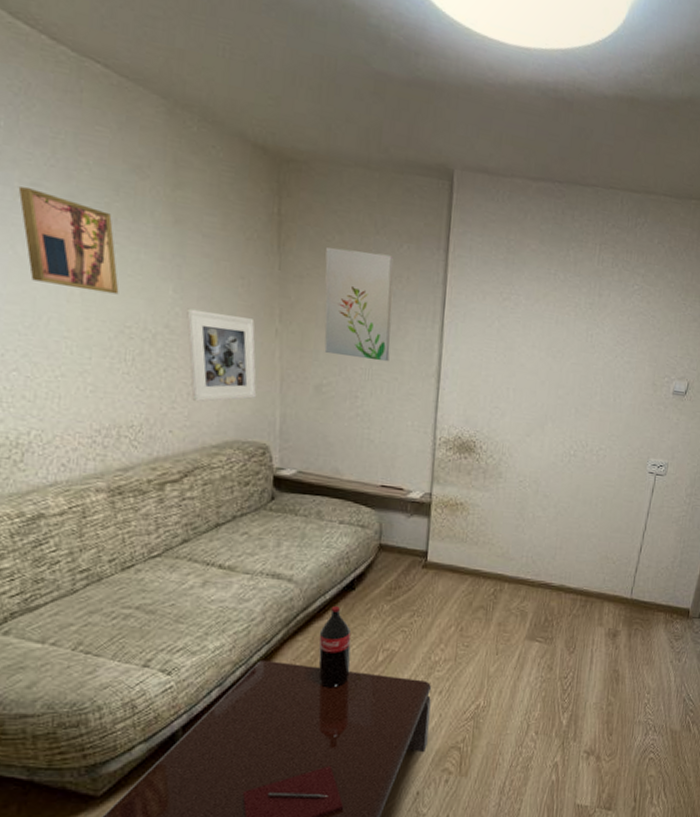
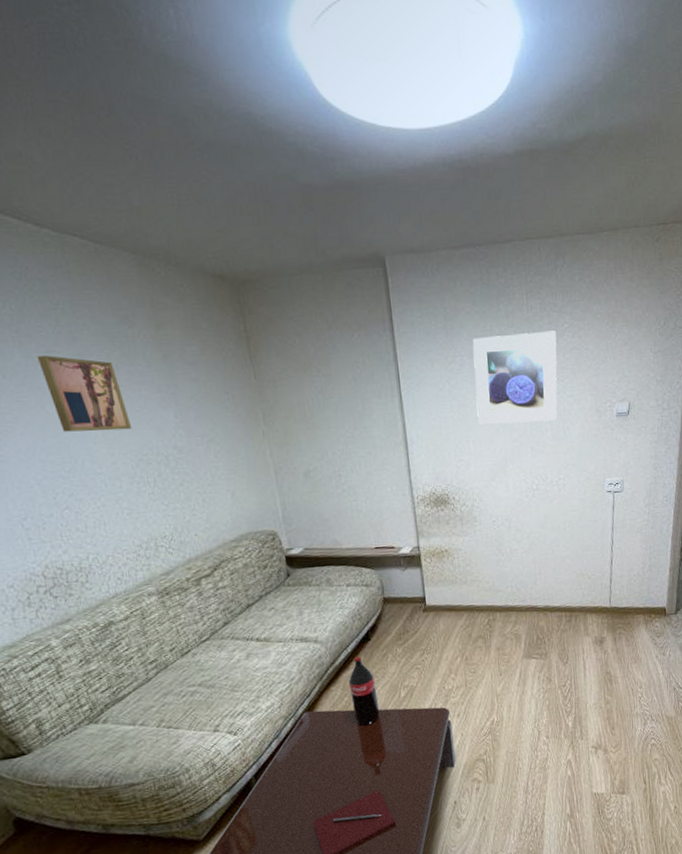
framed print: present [186,308,257,402] -> none [188,426,259,506]
wall art: present [324,247,394,362] -> none [290,346,361,442]
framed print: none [523,279,625,386] -> present [472,331,558,426]

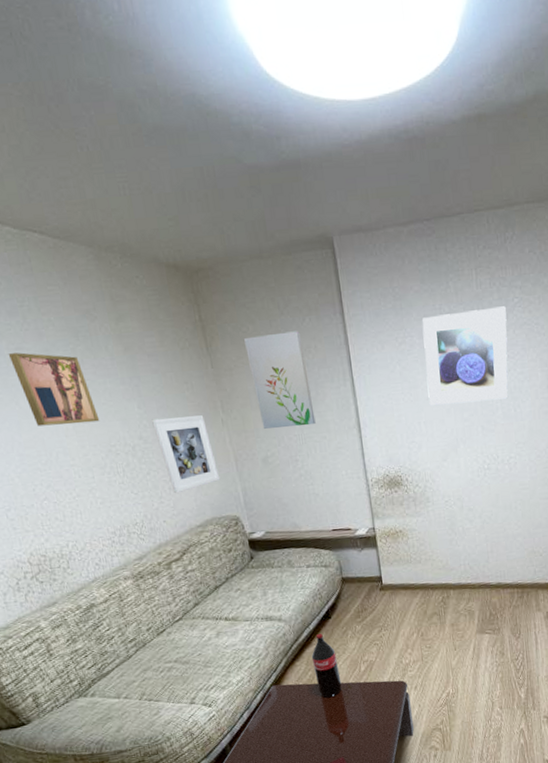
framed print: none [188,426,259,506] -> present [152,415,221,494]
wall art: none [290,346,361,442] -> present [244,331,316,429]

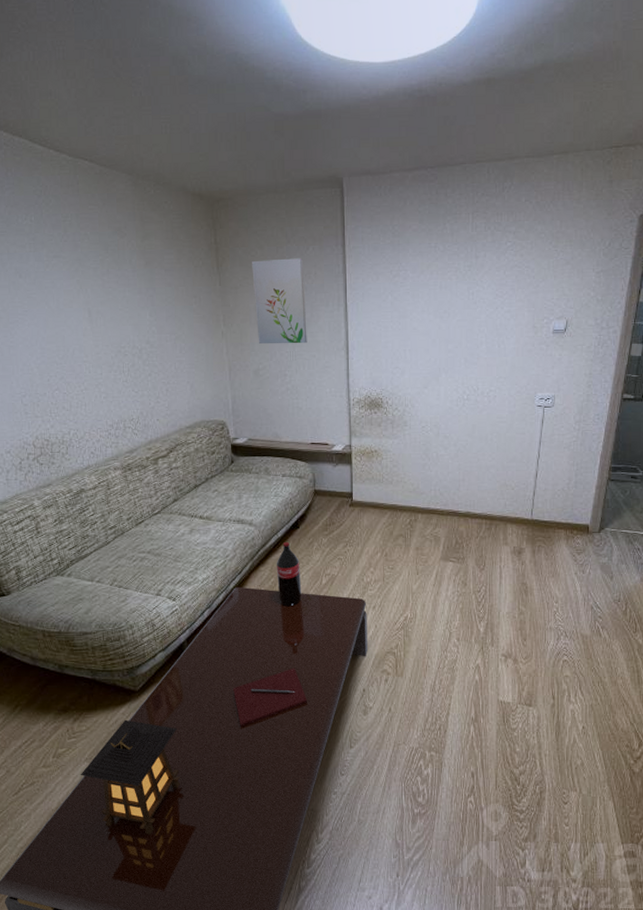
wall art: present [8,352,100,426] -> none [46,260,115,325]
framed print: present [152,415,221,494] -> none [160,326,213,396]
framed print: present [422,306,509,406] -> none [416,249,499,336]

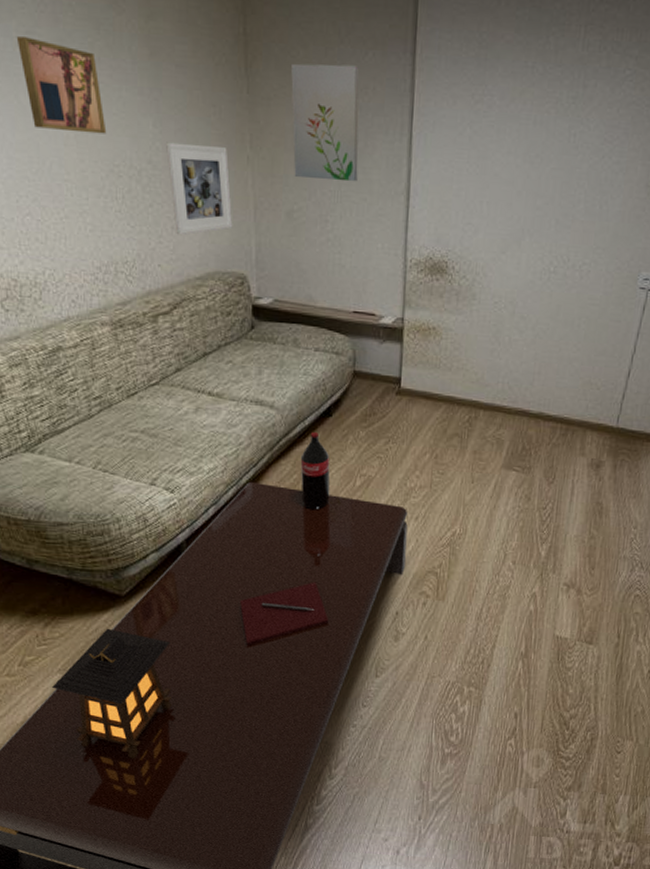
wall art: none [46,260,115,325] -> present [16,36,107,134]
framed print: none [160,326,213,396] -> present [166,142,233,236]

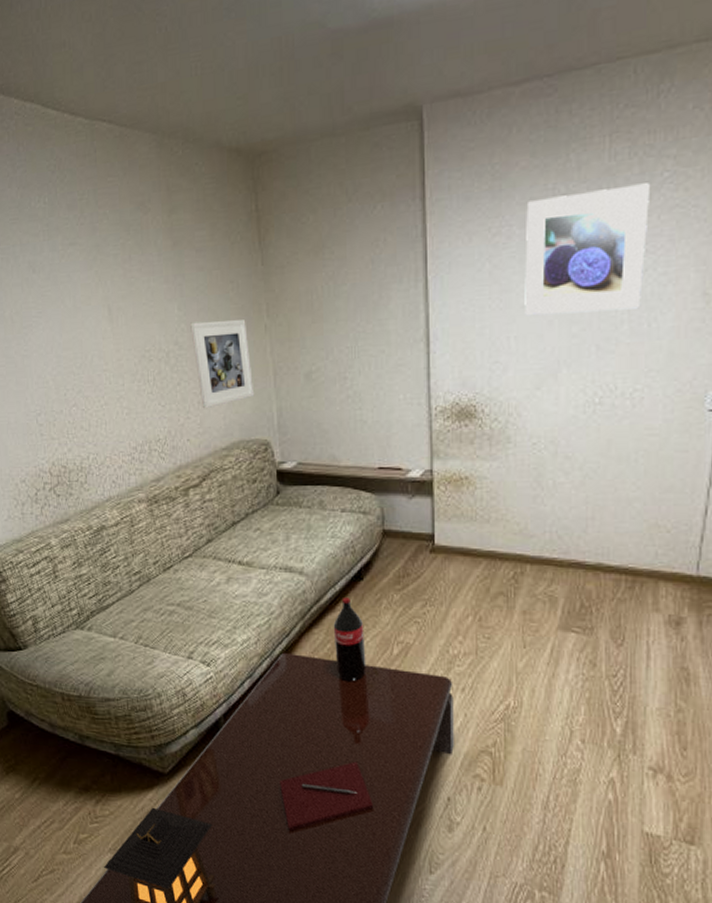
wall art: present [16,36,107,134] -> none [62,248,138,327]
wall art: present [291,63,359,182] -> none [302,220,374,338]
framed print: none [497,74,615,191] -> present [524,183,651,317]

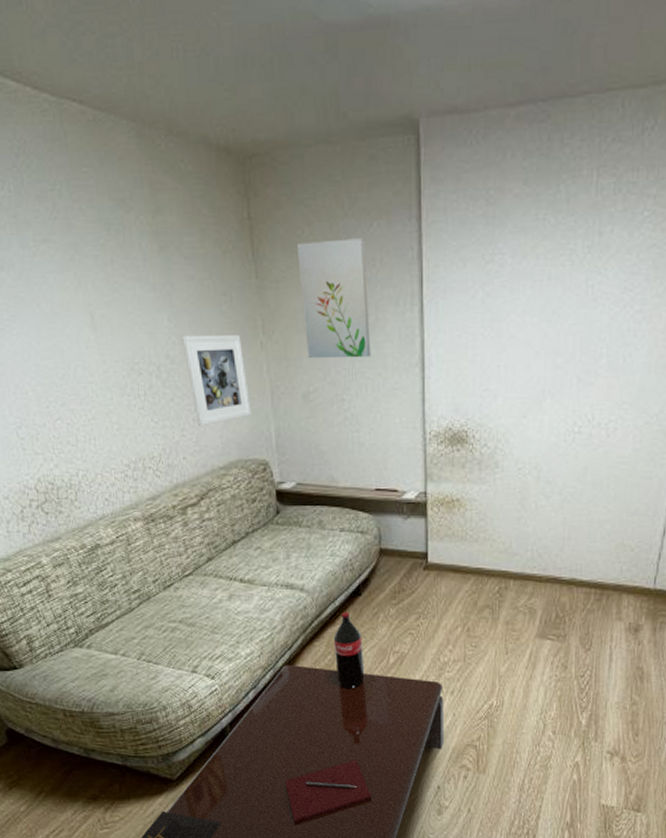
wall art: none [302,220,374,338] -> present [297,238,371,359]
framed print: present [524,183,651,317] -> none [514,221,633,346]

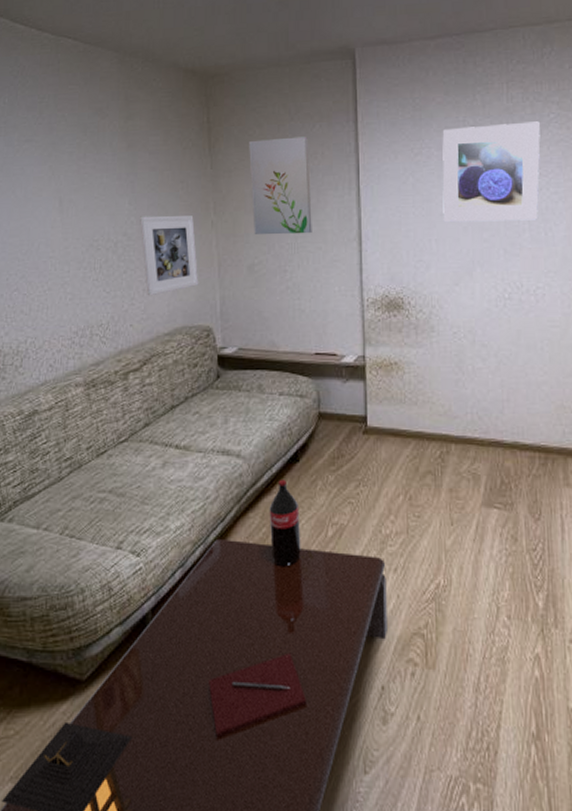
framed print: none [514,221,633,346] -> present [442,121,541,223]

